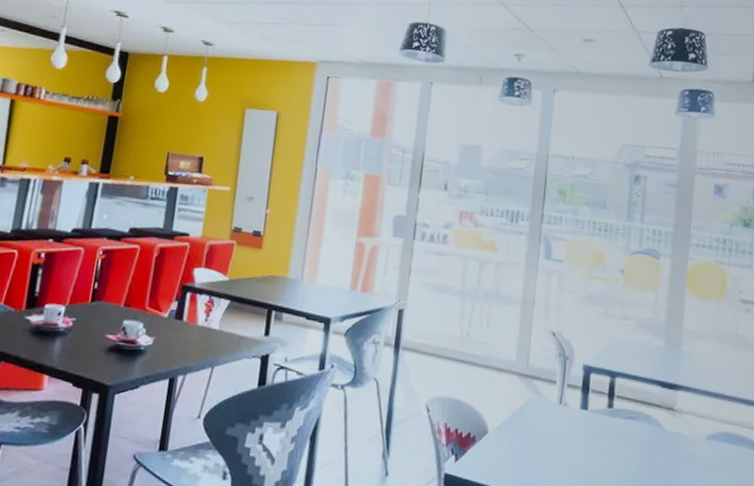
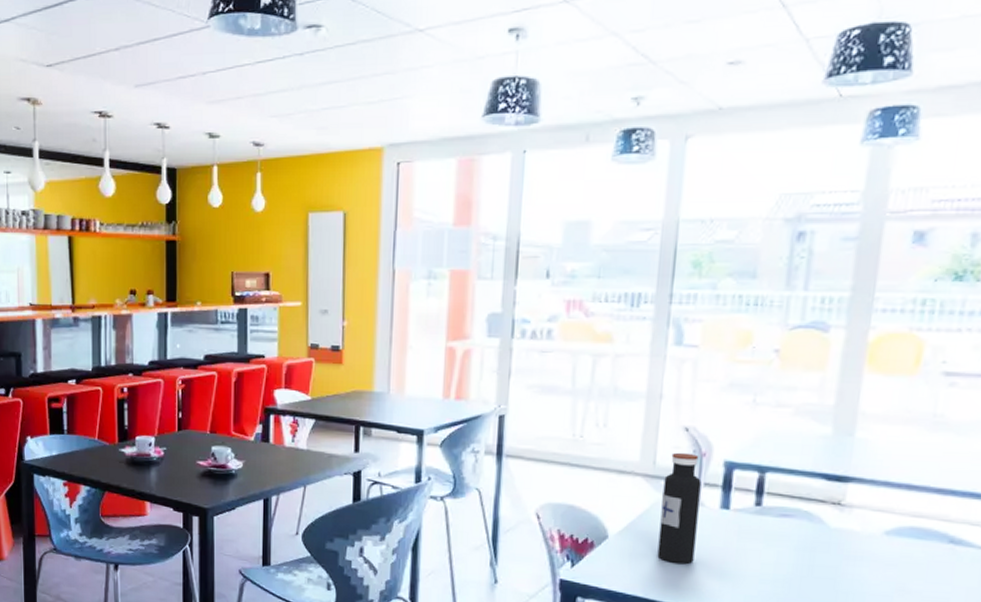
water bottle: none [529,354,565,461] -> present [657,452,702,564]

